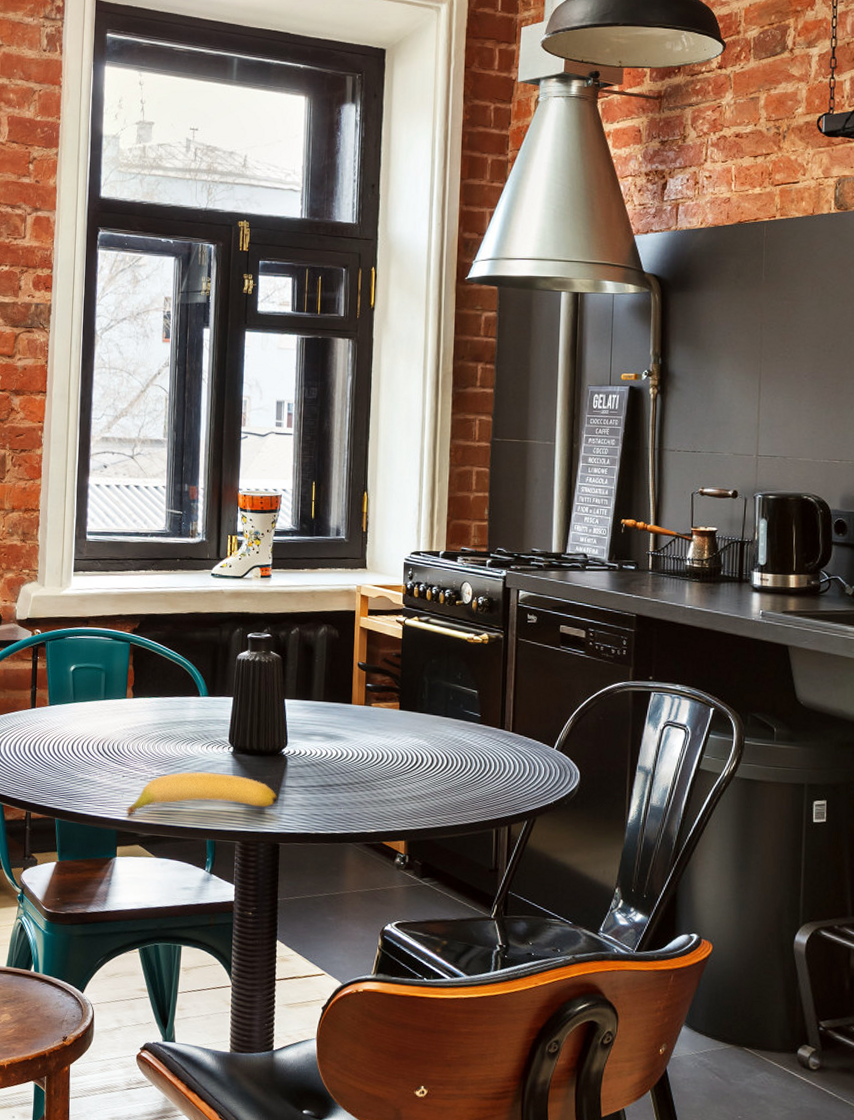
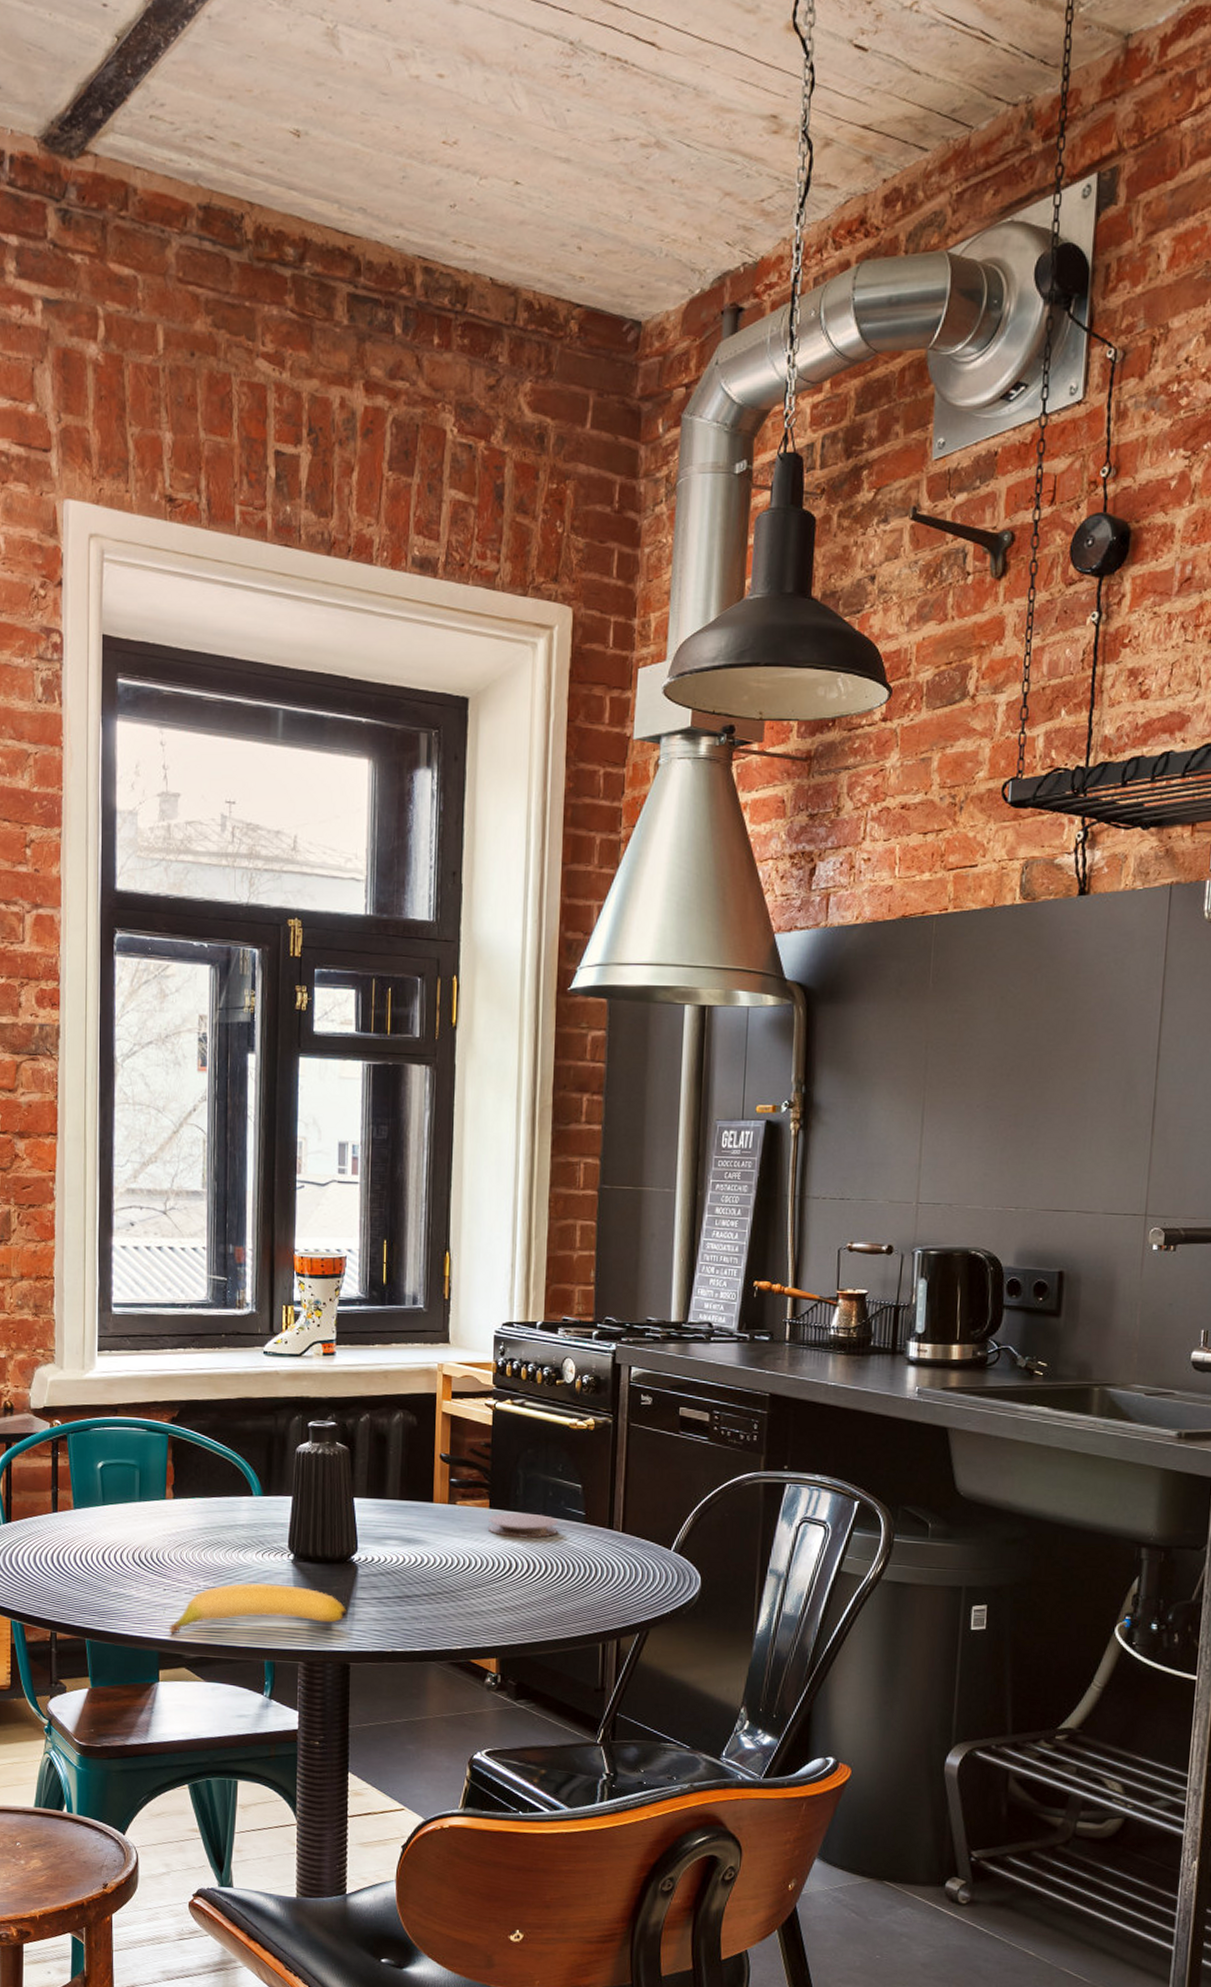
coaster: none [397,714,458,736] -> present [487,1513,559,1538]

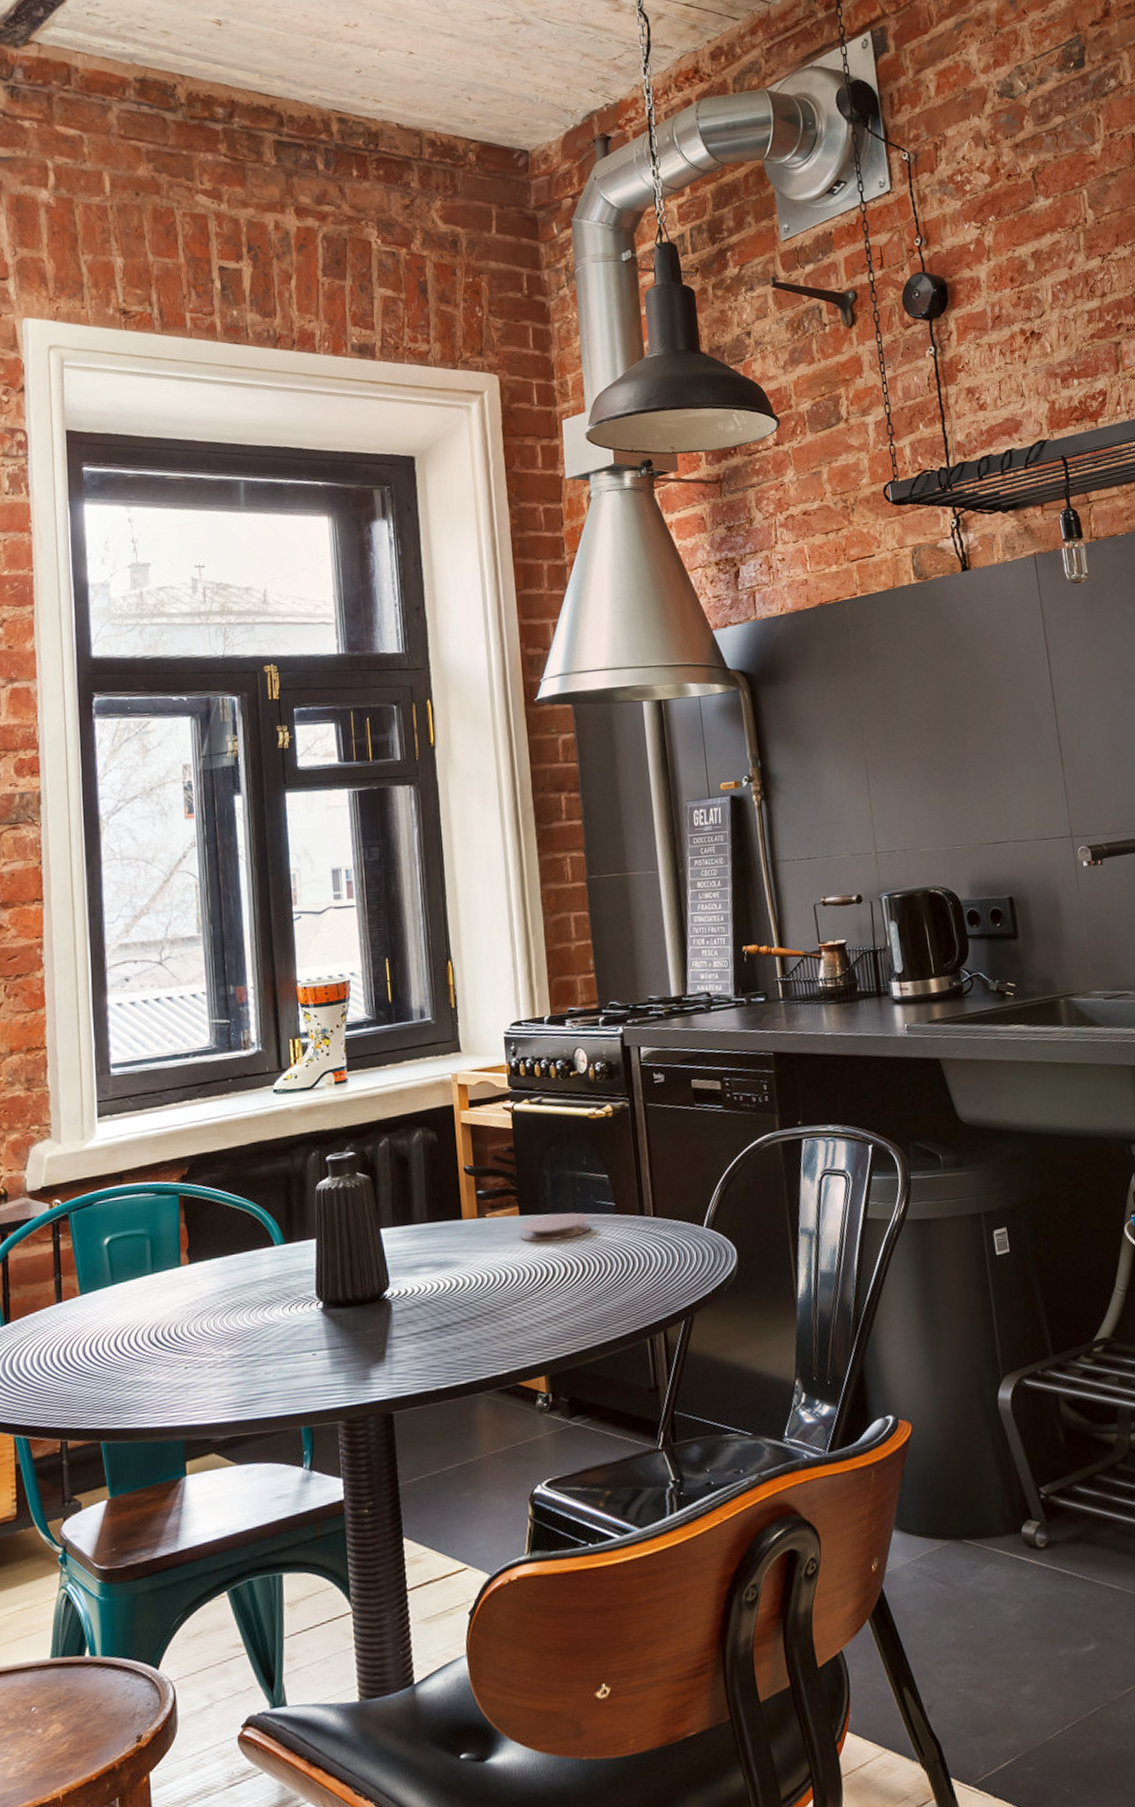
banana: present [169,1582,347,1634] -> none [194,1336,384,1417]

